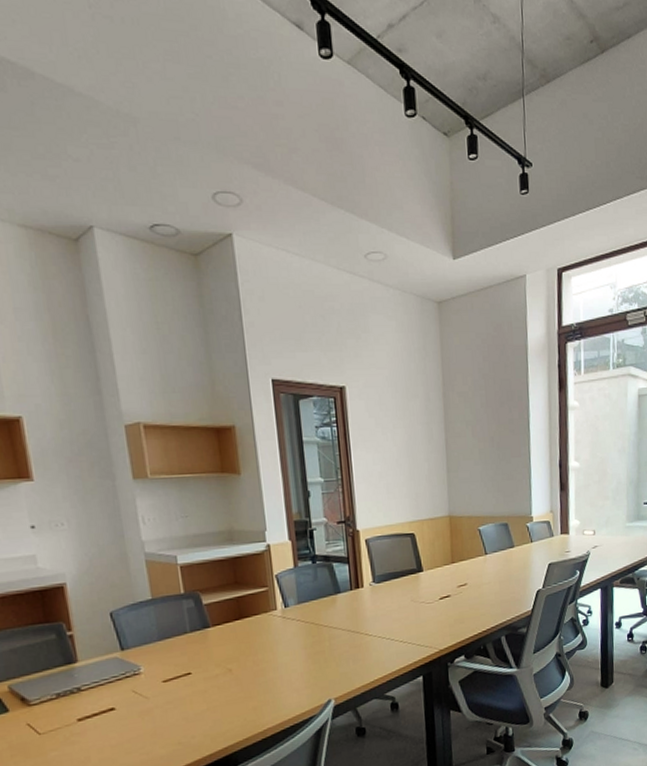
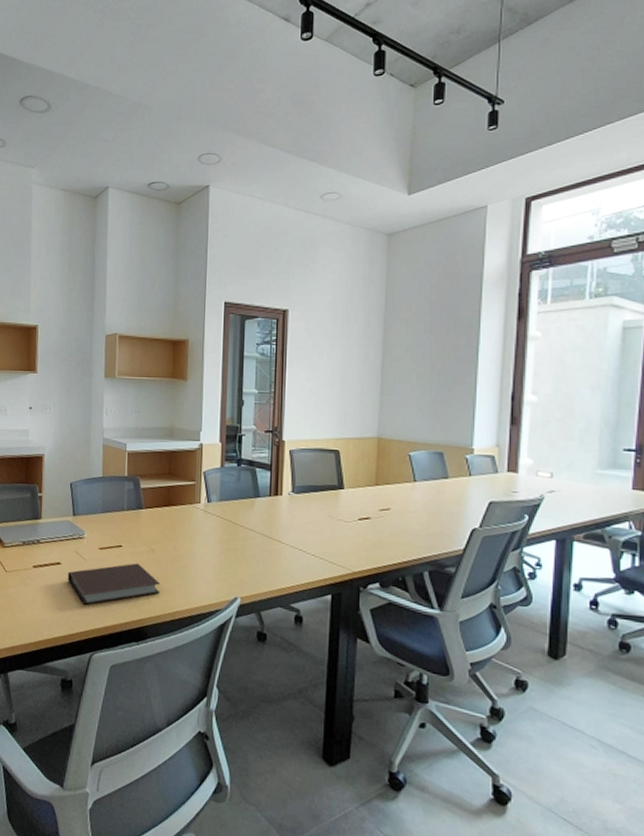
notebook: none [127,688,246,749] -> present [68,563,161,606]

